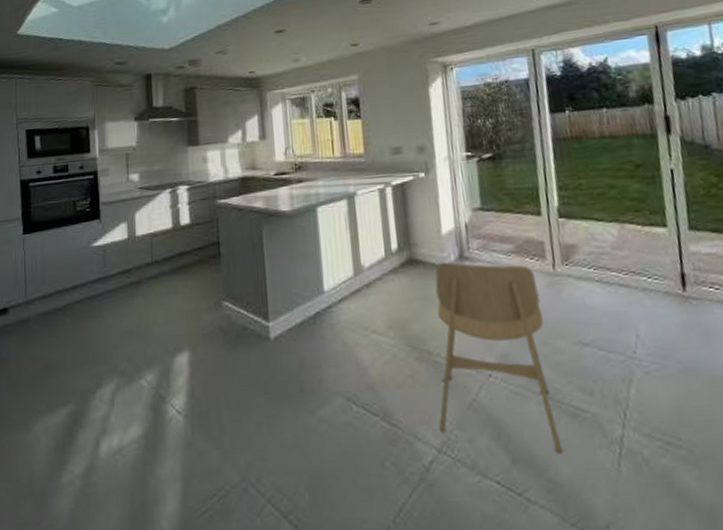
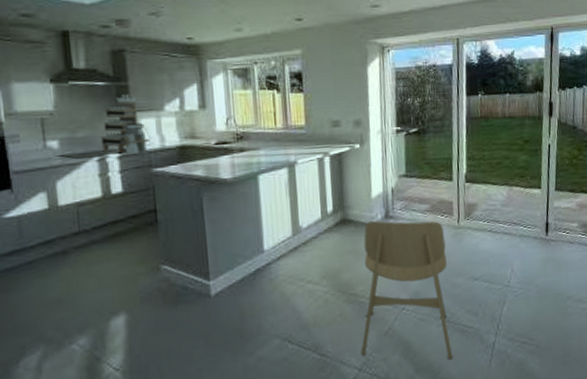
spice rack: none [173,128,217,186] -> present [101,94,152,155]

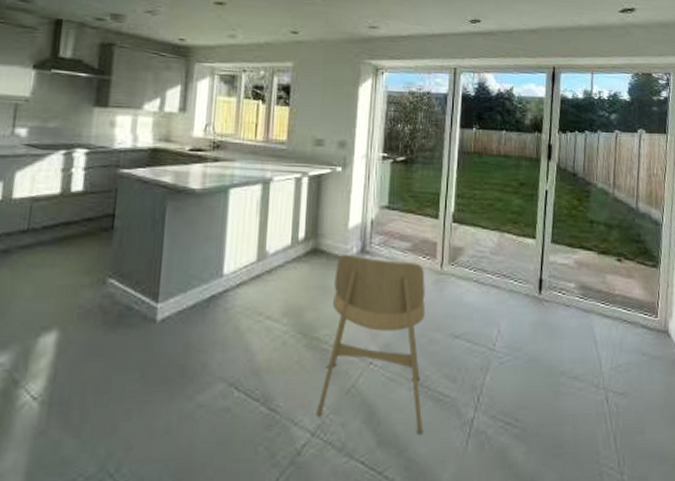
spice rack: present [101,94,152,155] -> none [71,88,125,152]

